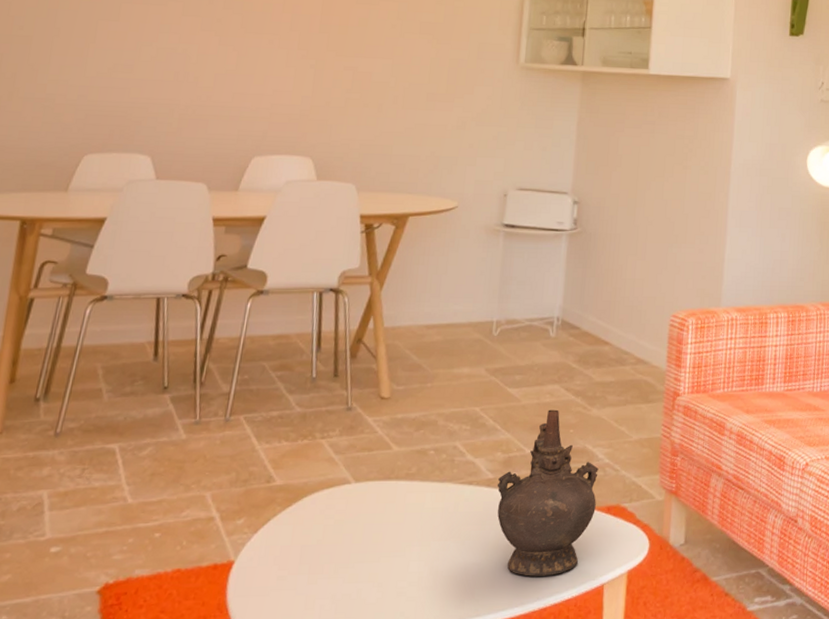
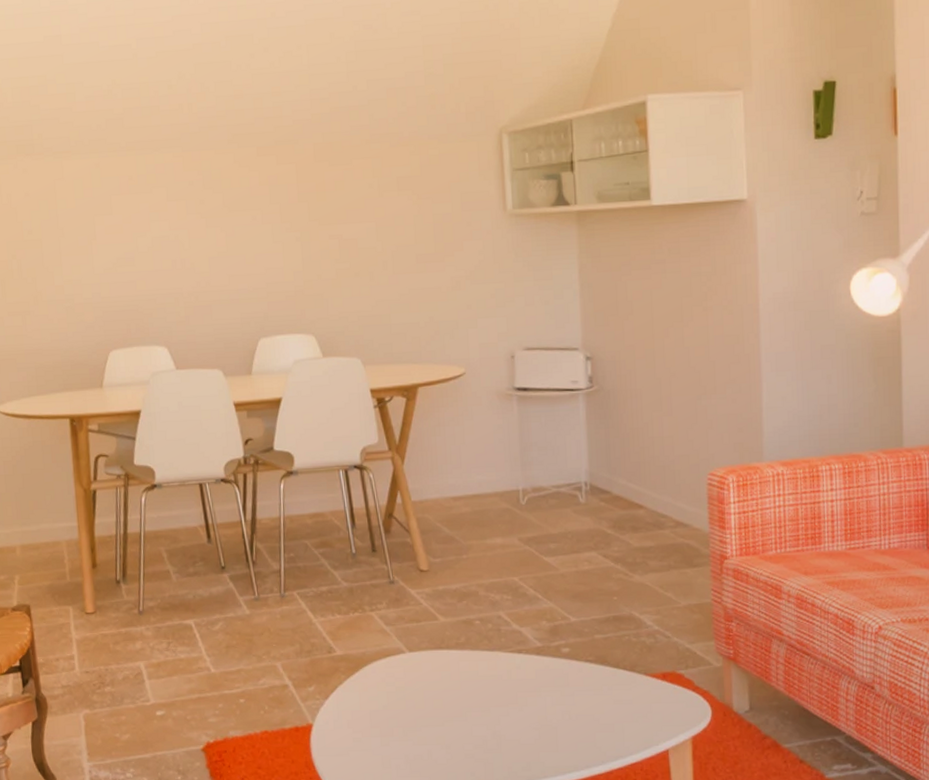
ceremonial vessel: present [497,409,599,577] -> none [546,577,651,741]

